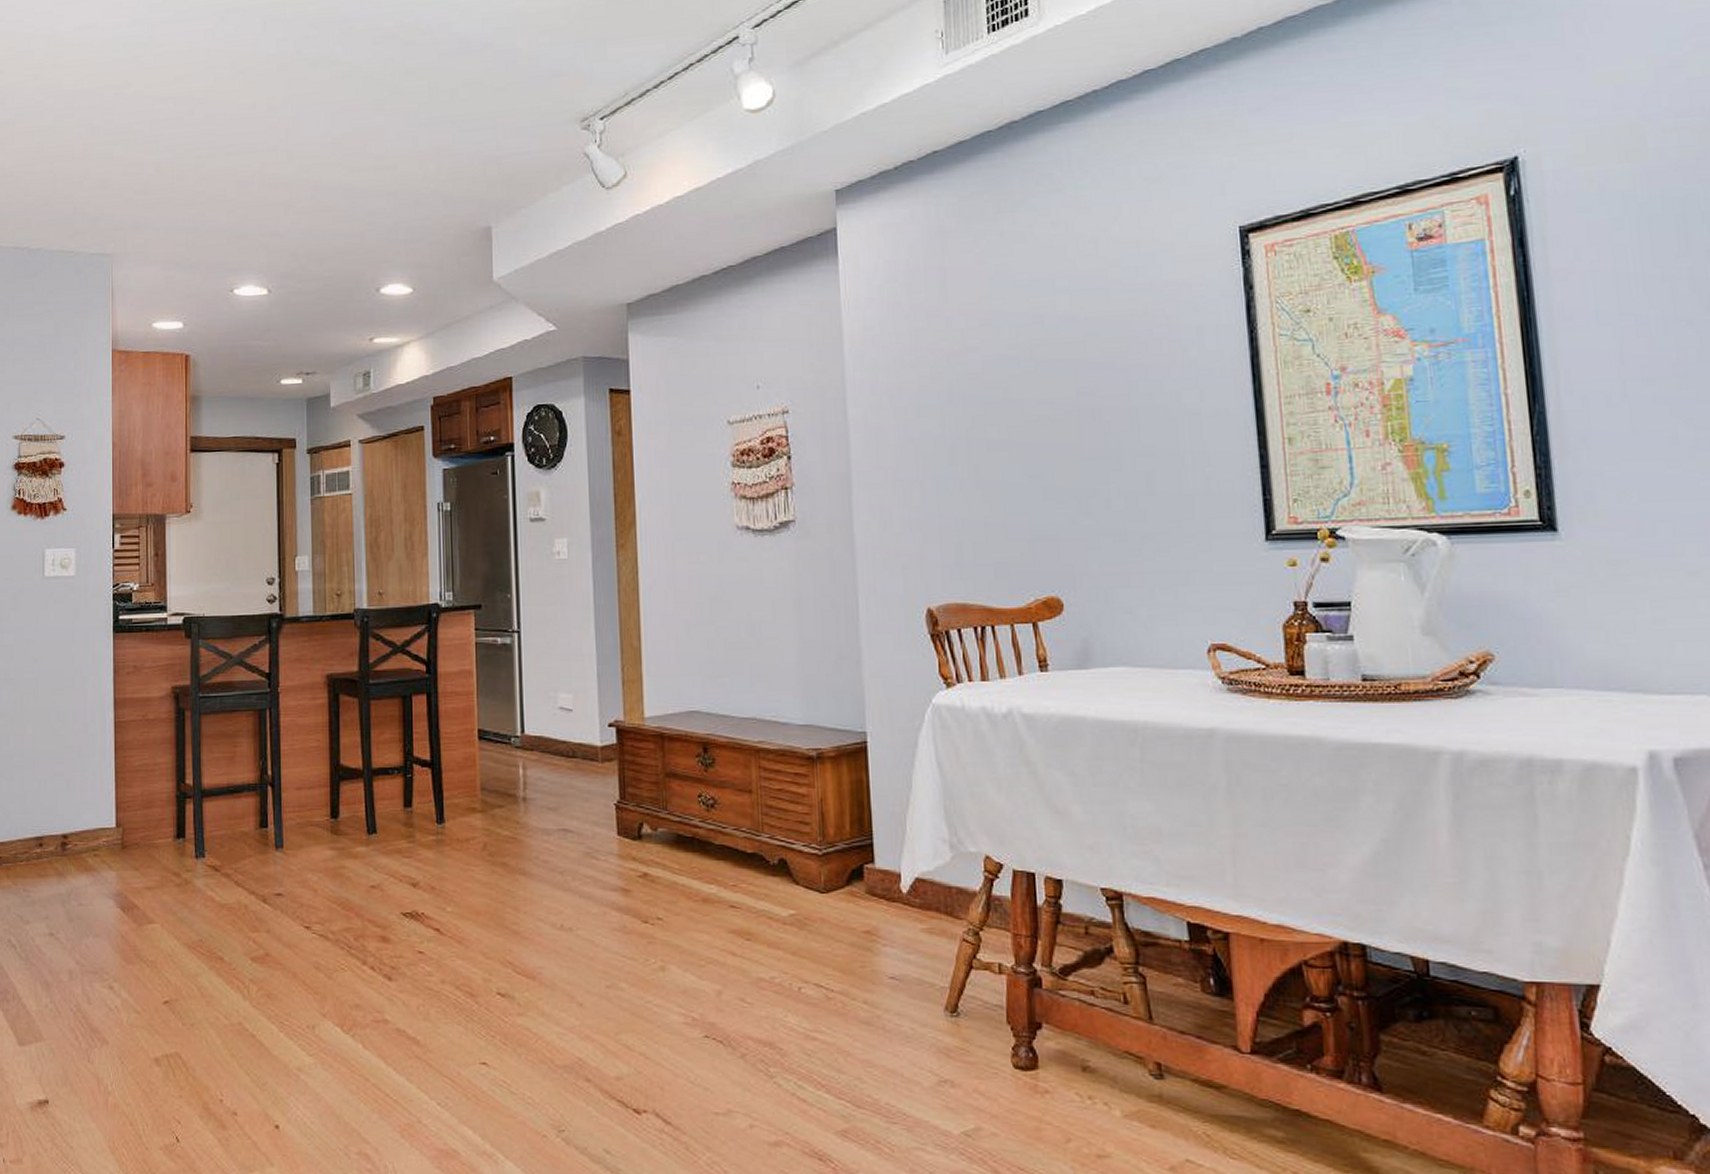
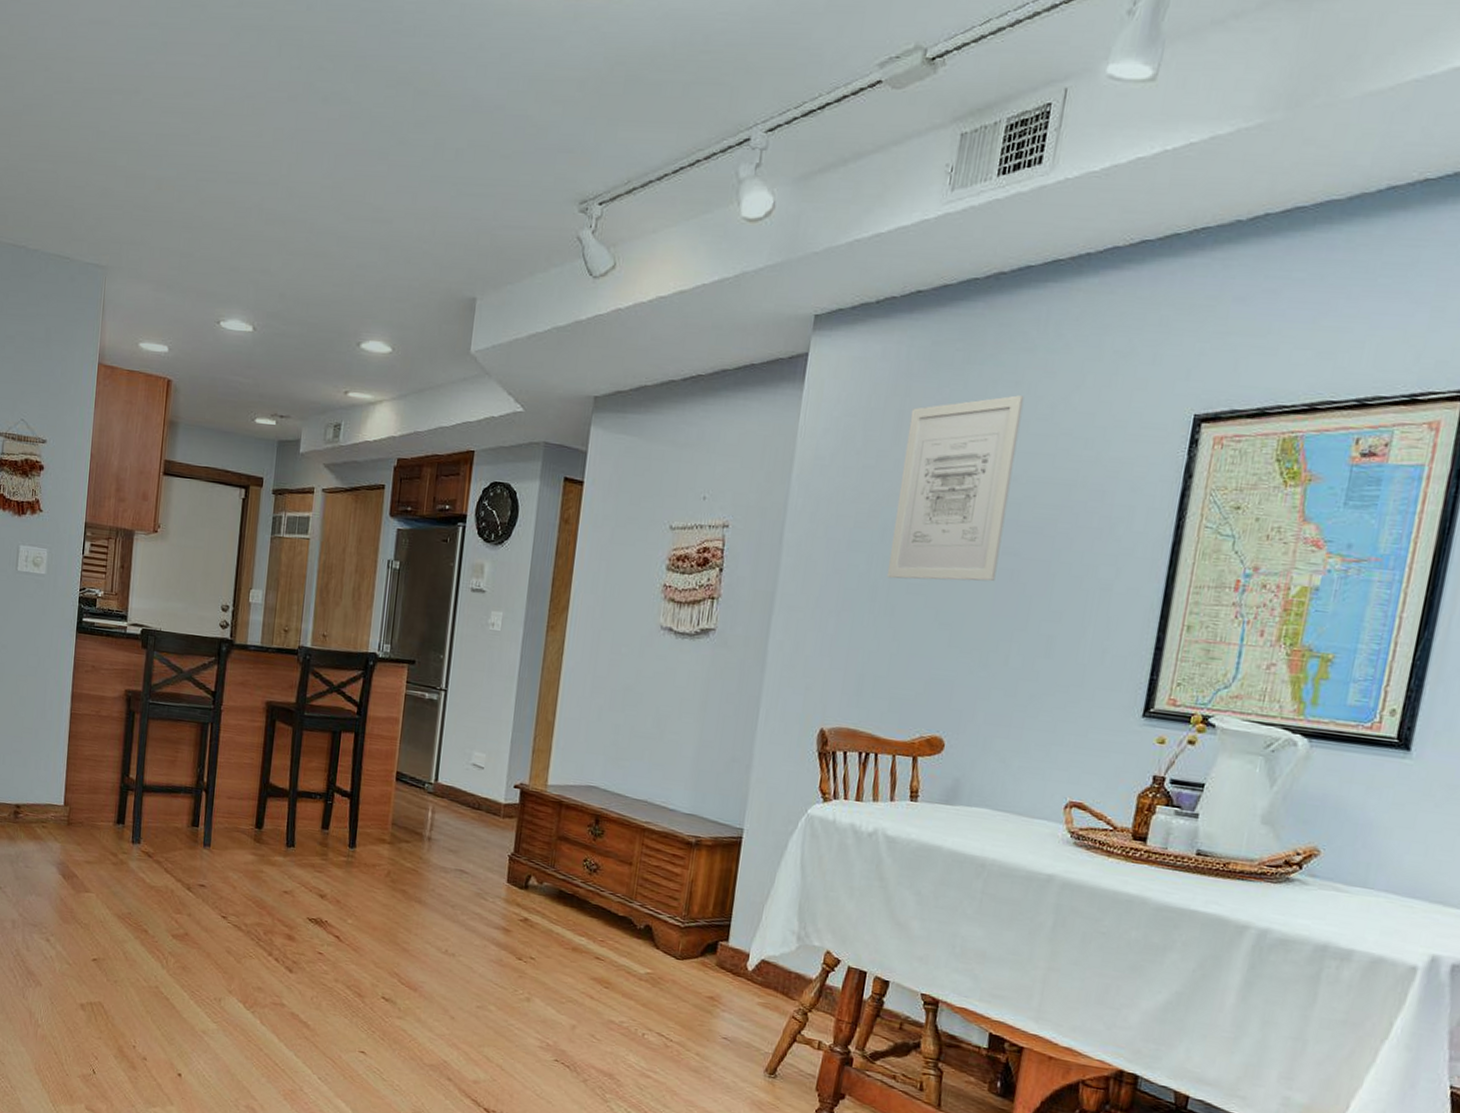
wall art: none [952,235,1077,439] -> present [886,395,1025,582]

